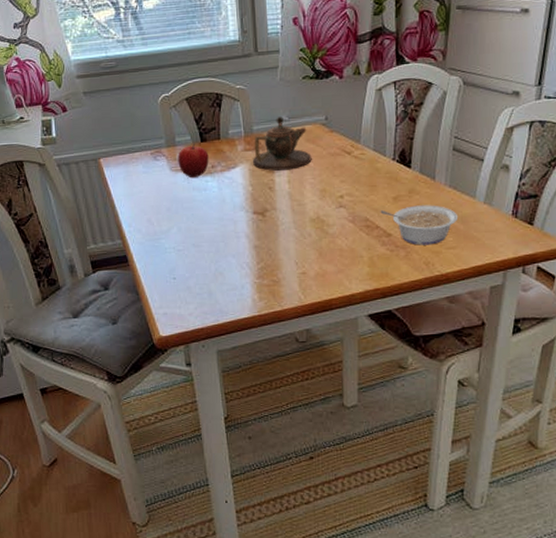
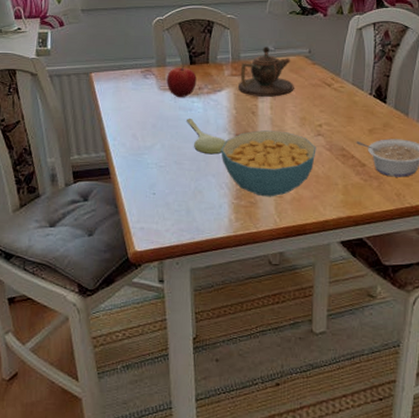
spoon: none [202,199,244,235] -> present [187,119,226,155]
cereal bowl: none [239,205,339,274] -> present [221,130,316,197]

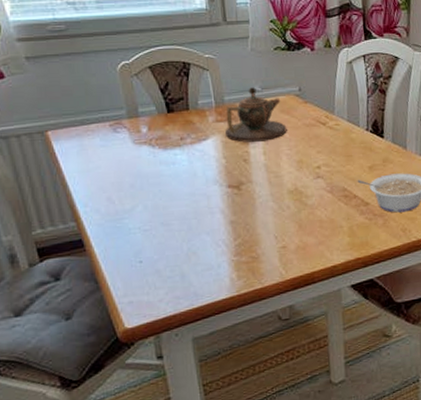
fruit: present [166,65,197,98] -> none [141,114,177,152]
spoon: present [187,119,226,155] -> none [170,173,218,211]
cereal bowl: present [221,130,316,197] -> none [213,177,317,250]

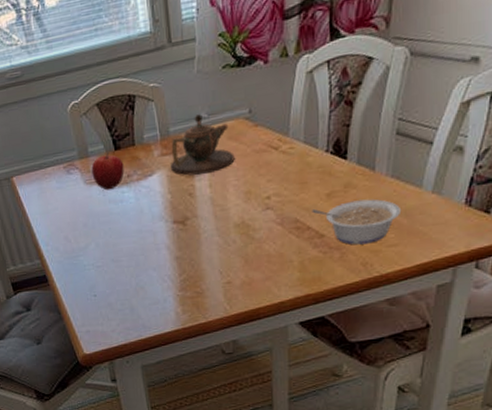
fruit: none [141,114,177,152] -> present [91,152,125,191]

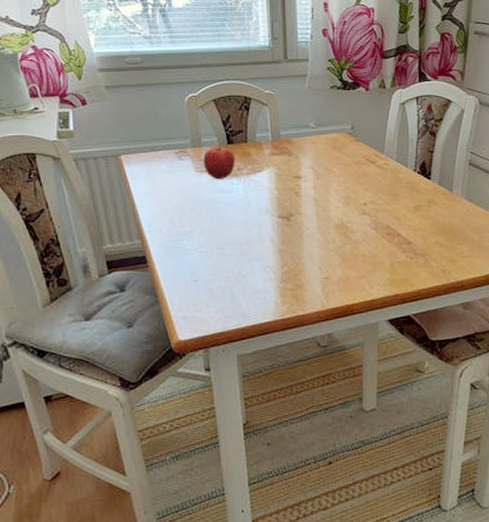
teapot: present [171,114,235,176] -> none [280,124,337,176]
legume: present [312,199,402,245] -> none [401,215,473,254]

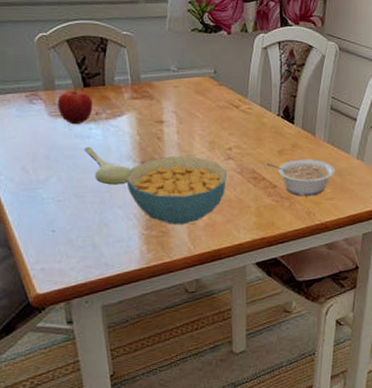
spoon: none [227,201,269,238] -> present [85,147,131,185]
cereal bowl: none [264,211,362,279] -> present [126,156,227,225]
legume: none [401,215,473,254] -> present [266,159,336,196]

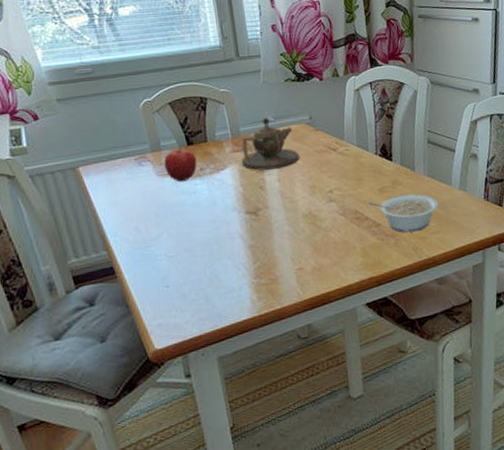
spoon: present [85,147,131,185] -> none [192,202,237,237]
cereal bowl: present [126,156,227,225] -> none [232,202,331,272]
teapot: none [141,67,201,121] -> present [242,118,300,171]

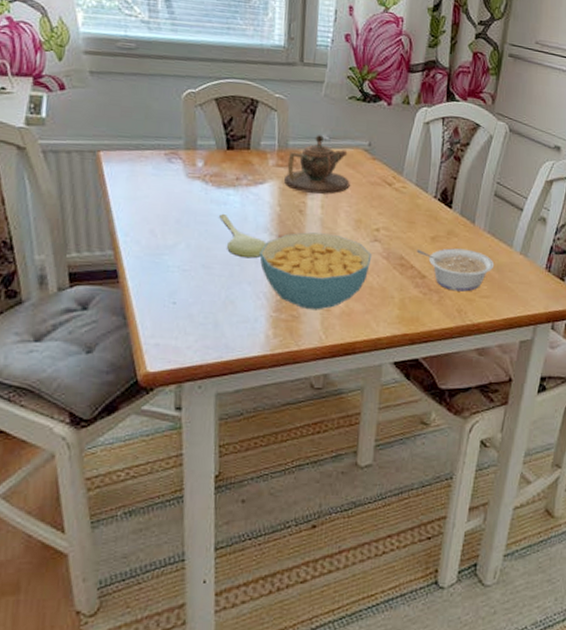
fruit: present [164,147,197,182] -> none [196,149,234,189]
spoon: none [192,202,237,237] -> present [219,214,266,258]
cereal bowl: none [232,202,331,272] -> present [259,232,372,310]

